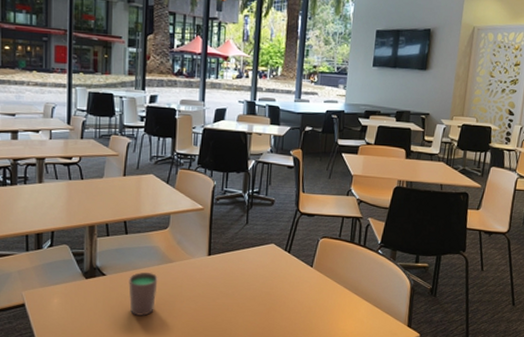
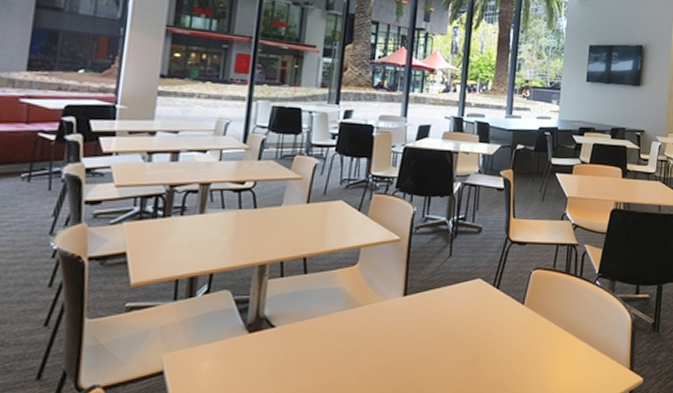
cup: present [128,272,158,316] -> none [303,320,341,377]

